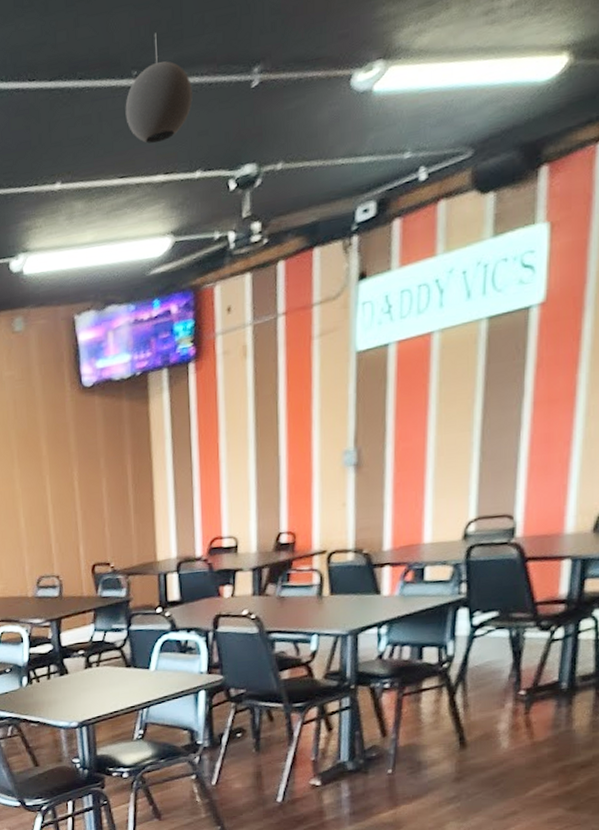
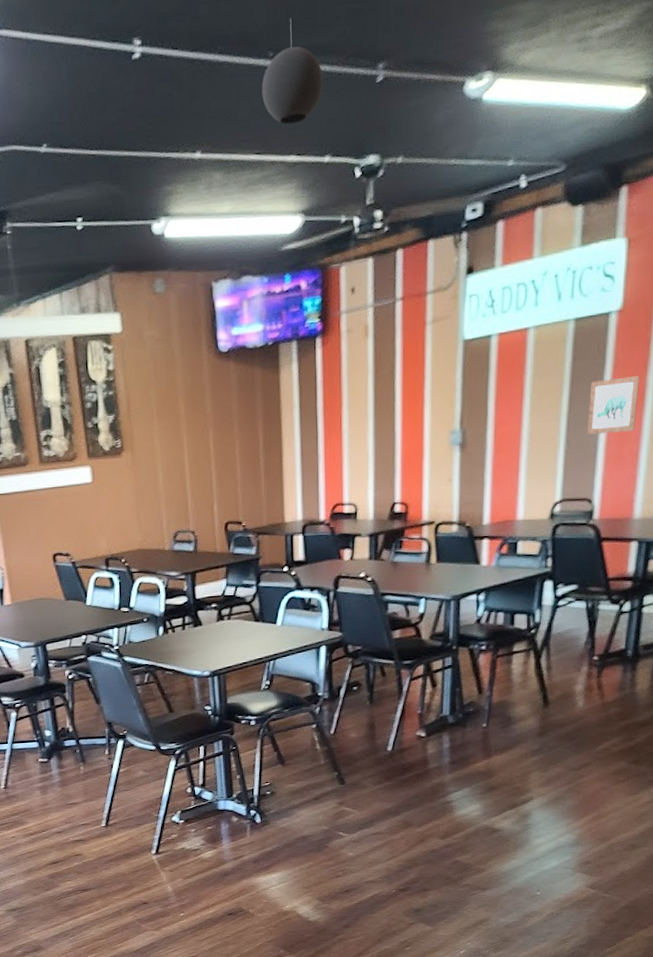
wall art: none [505,374,570,444] -> present [586,376,640,435]

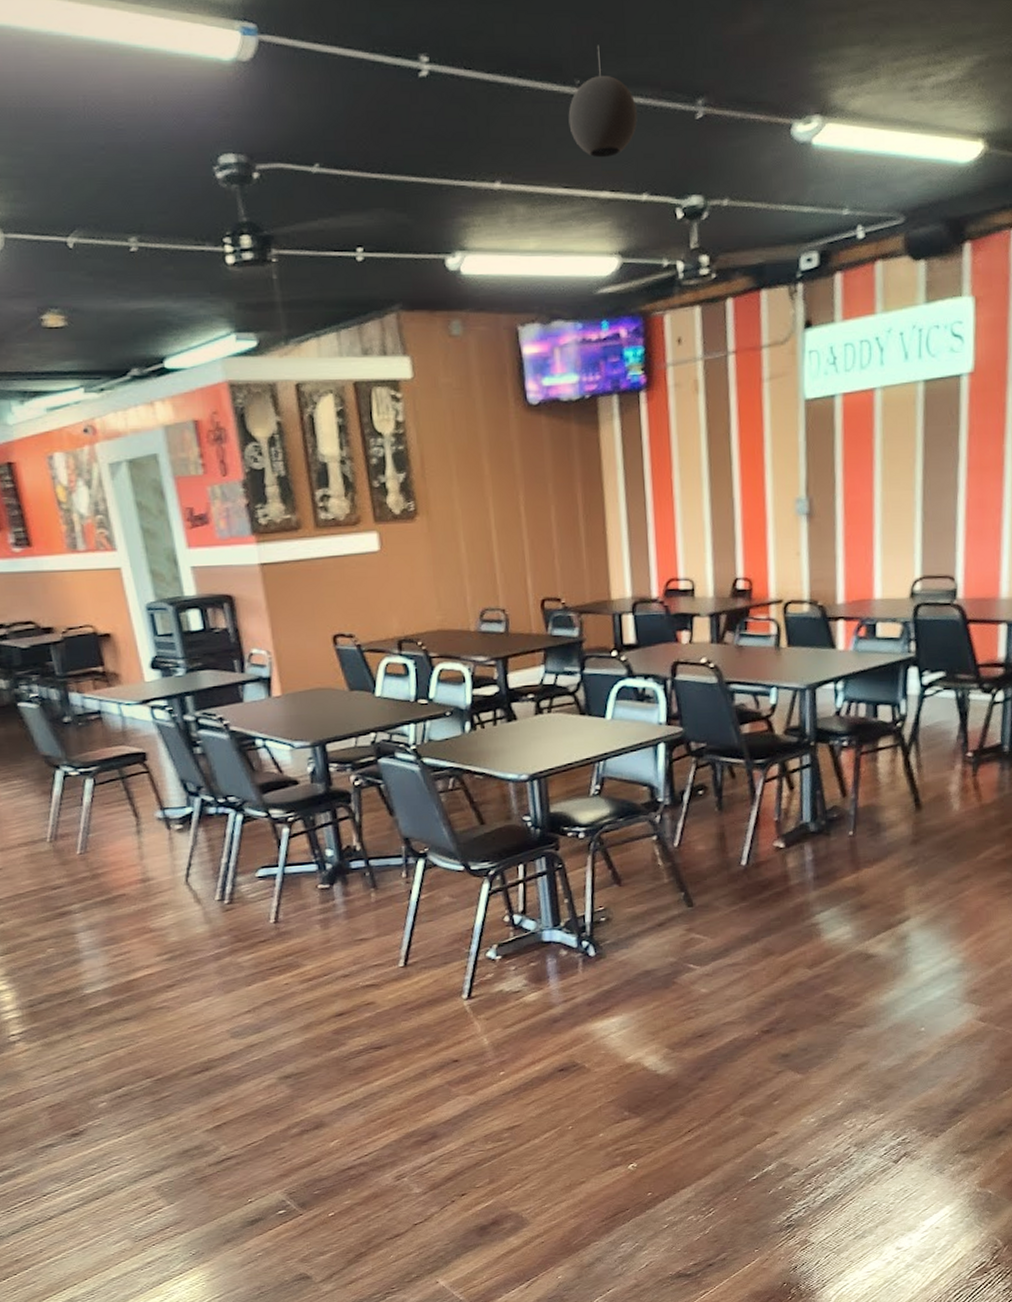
wall art: present [586,376,640,435] -> none [944,443,998,506]

